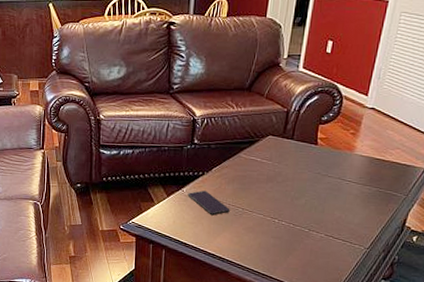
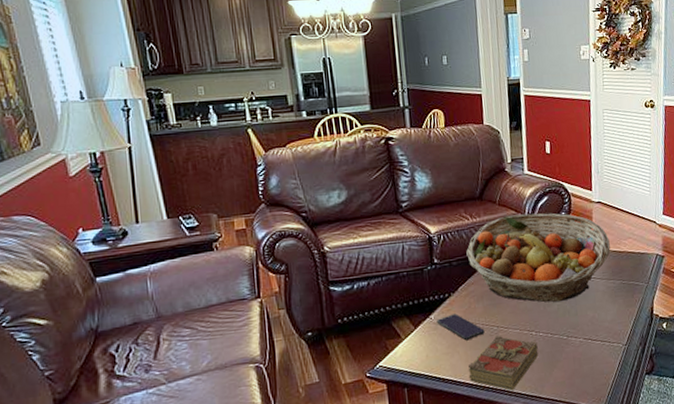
book: none [208,216,278,266] -> present [468,335,539,391]
fruit basket: none [226,109,375,198] -> present [466,213,611,303]

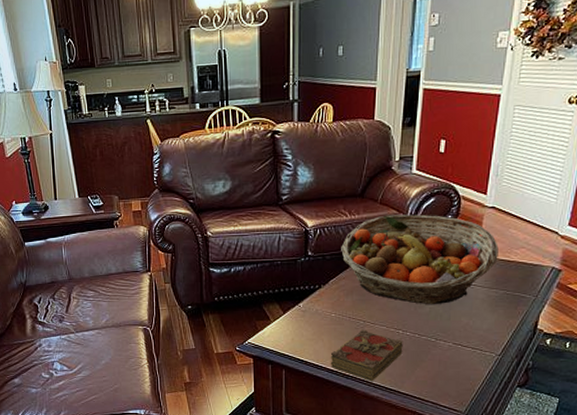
smartphone: present [436,314,485,341] -> none [305,304,351,330]

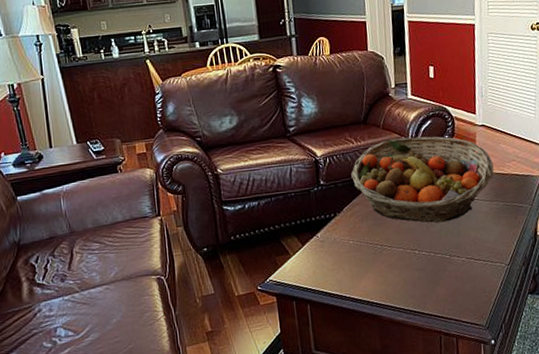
book: present [330,329,403,382] -> none [353,253,421,307]

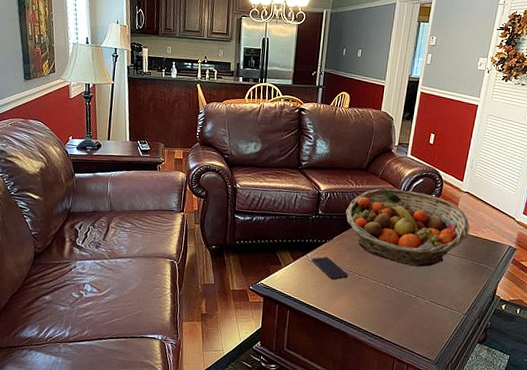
smartphone: none [323,232,369,258] -> present [311,256,348,280]

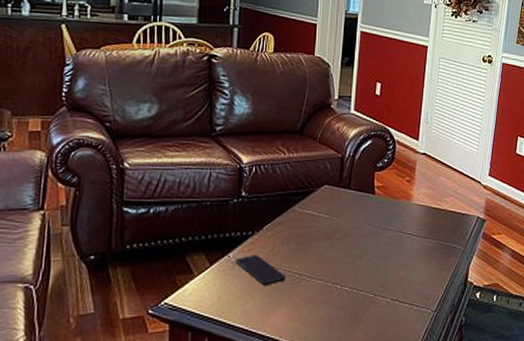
fruit basket: present [346,188,470,267] -> none [278,155,430,256]

